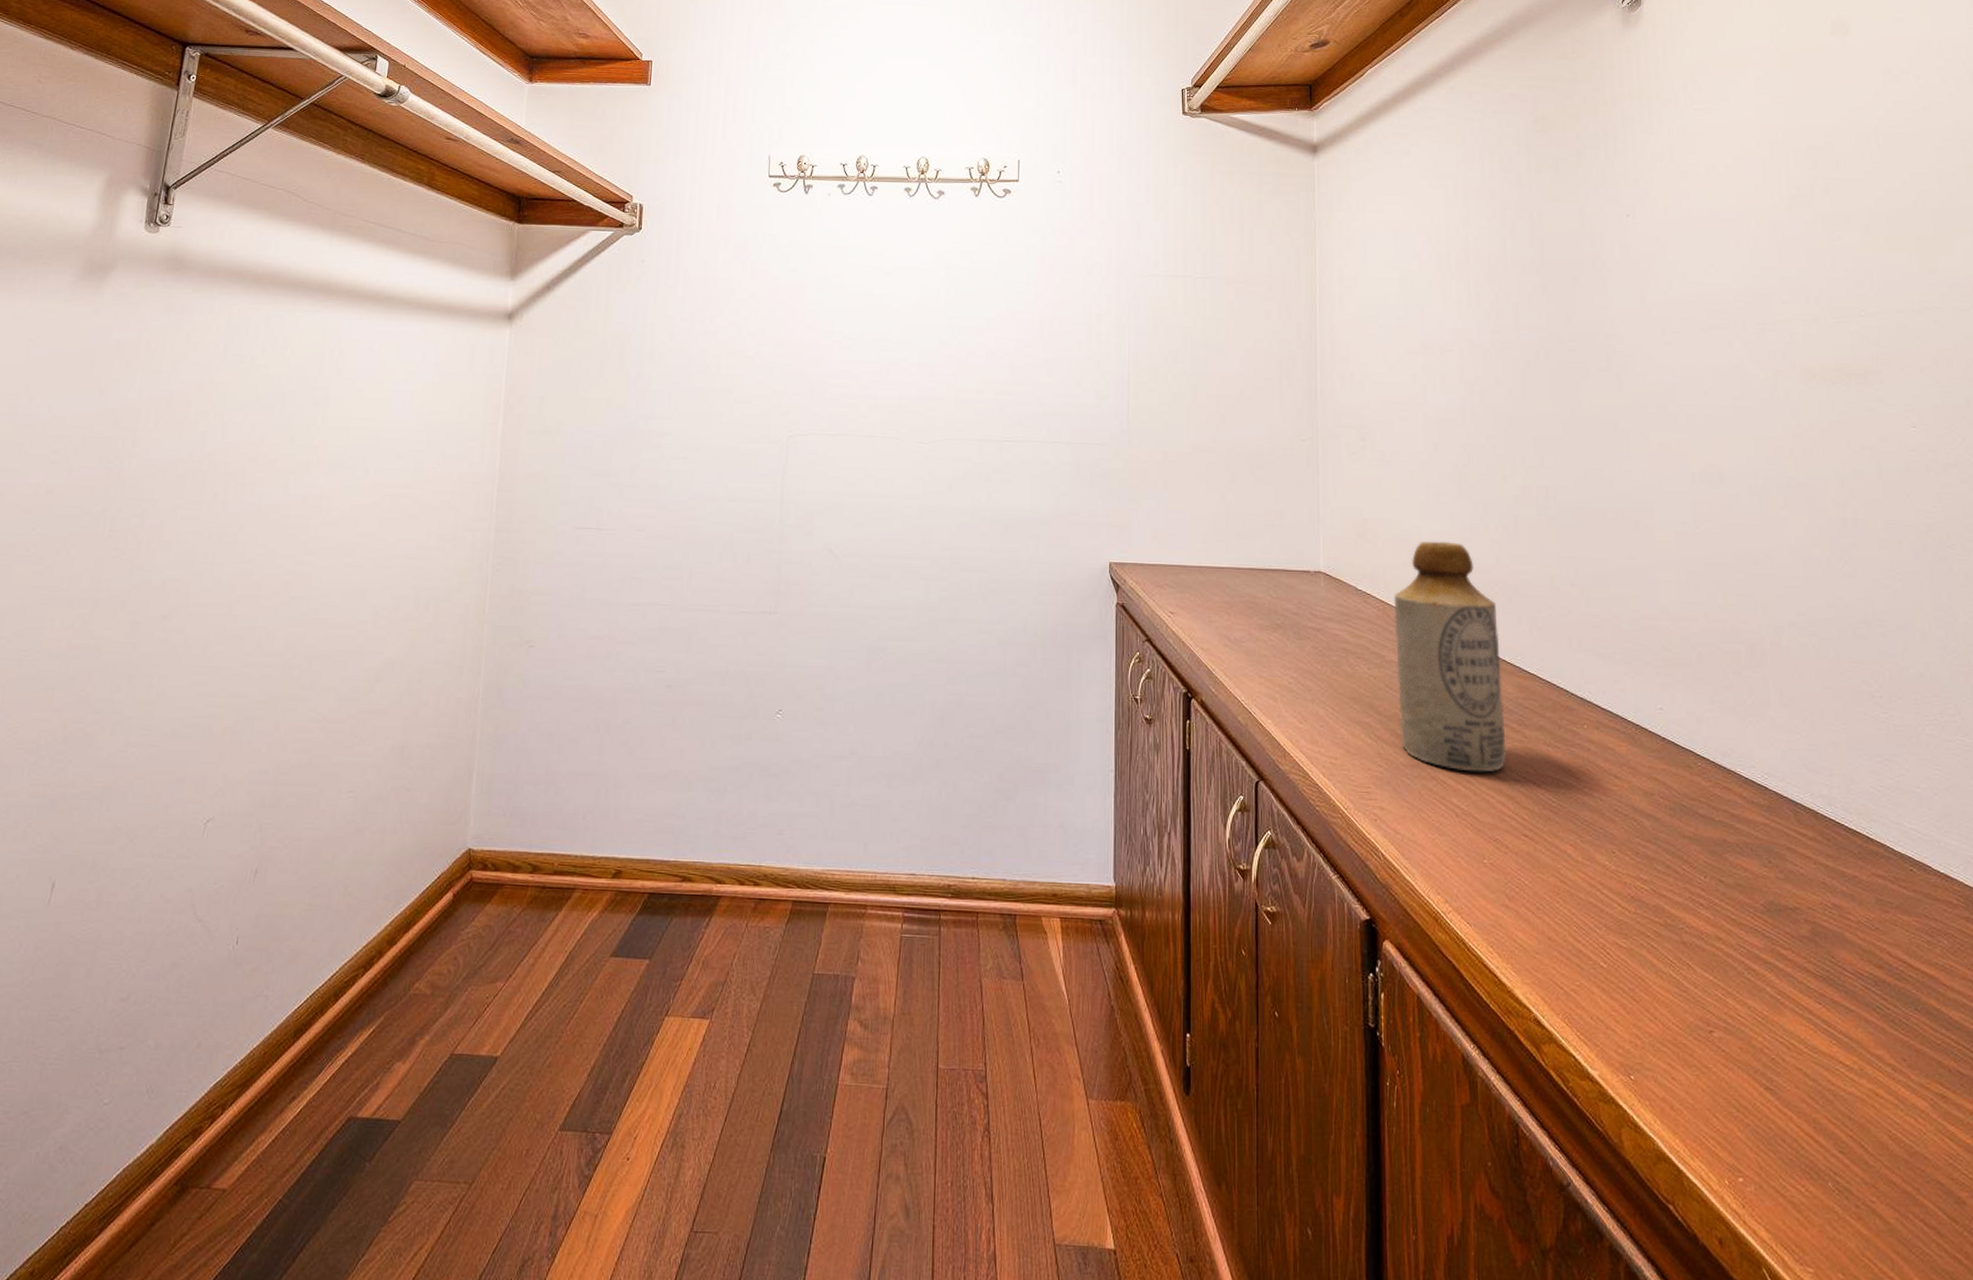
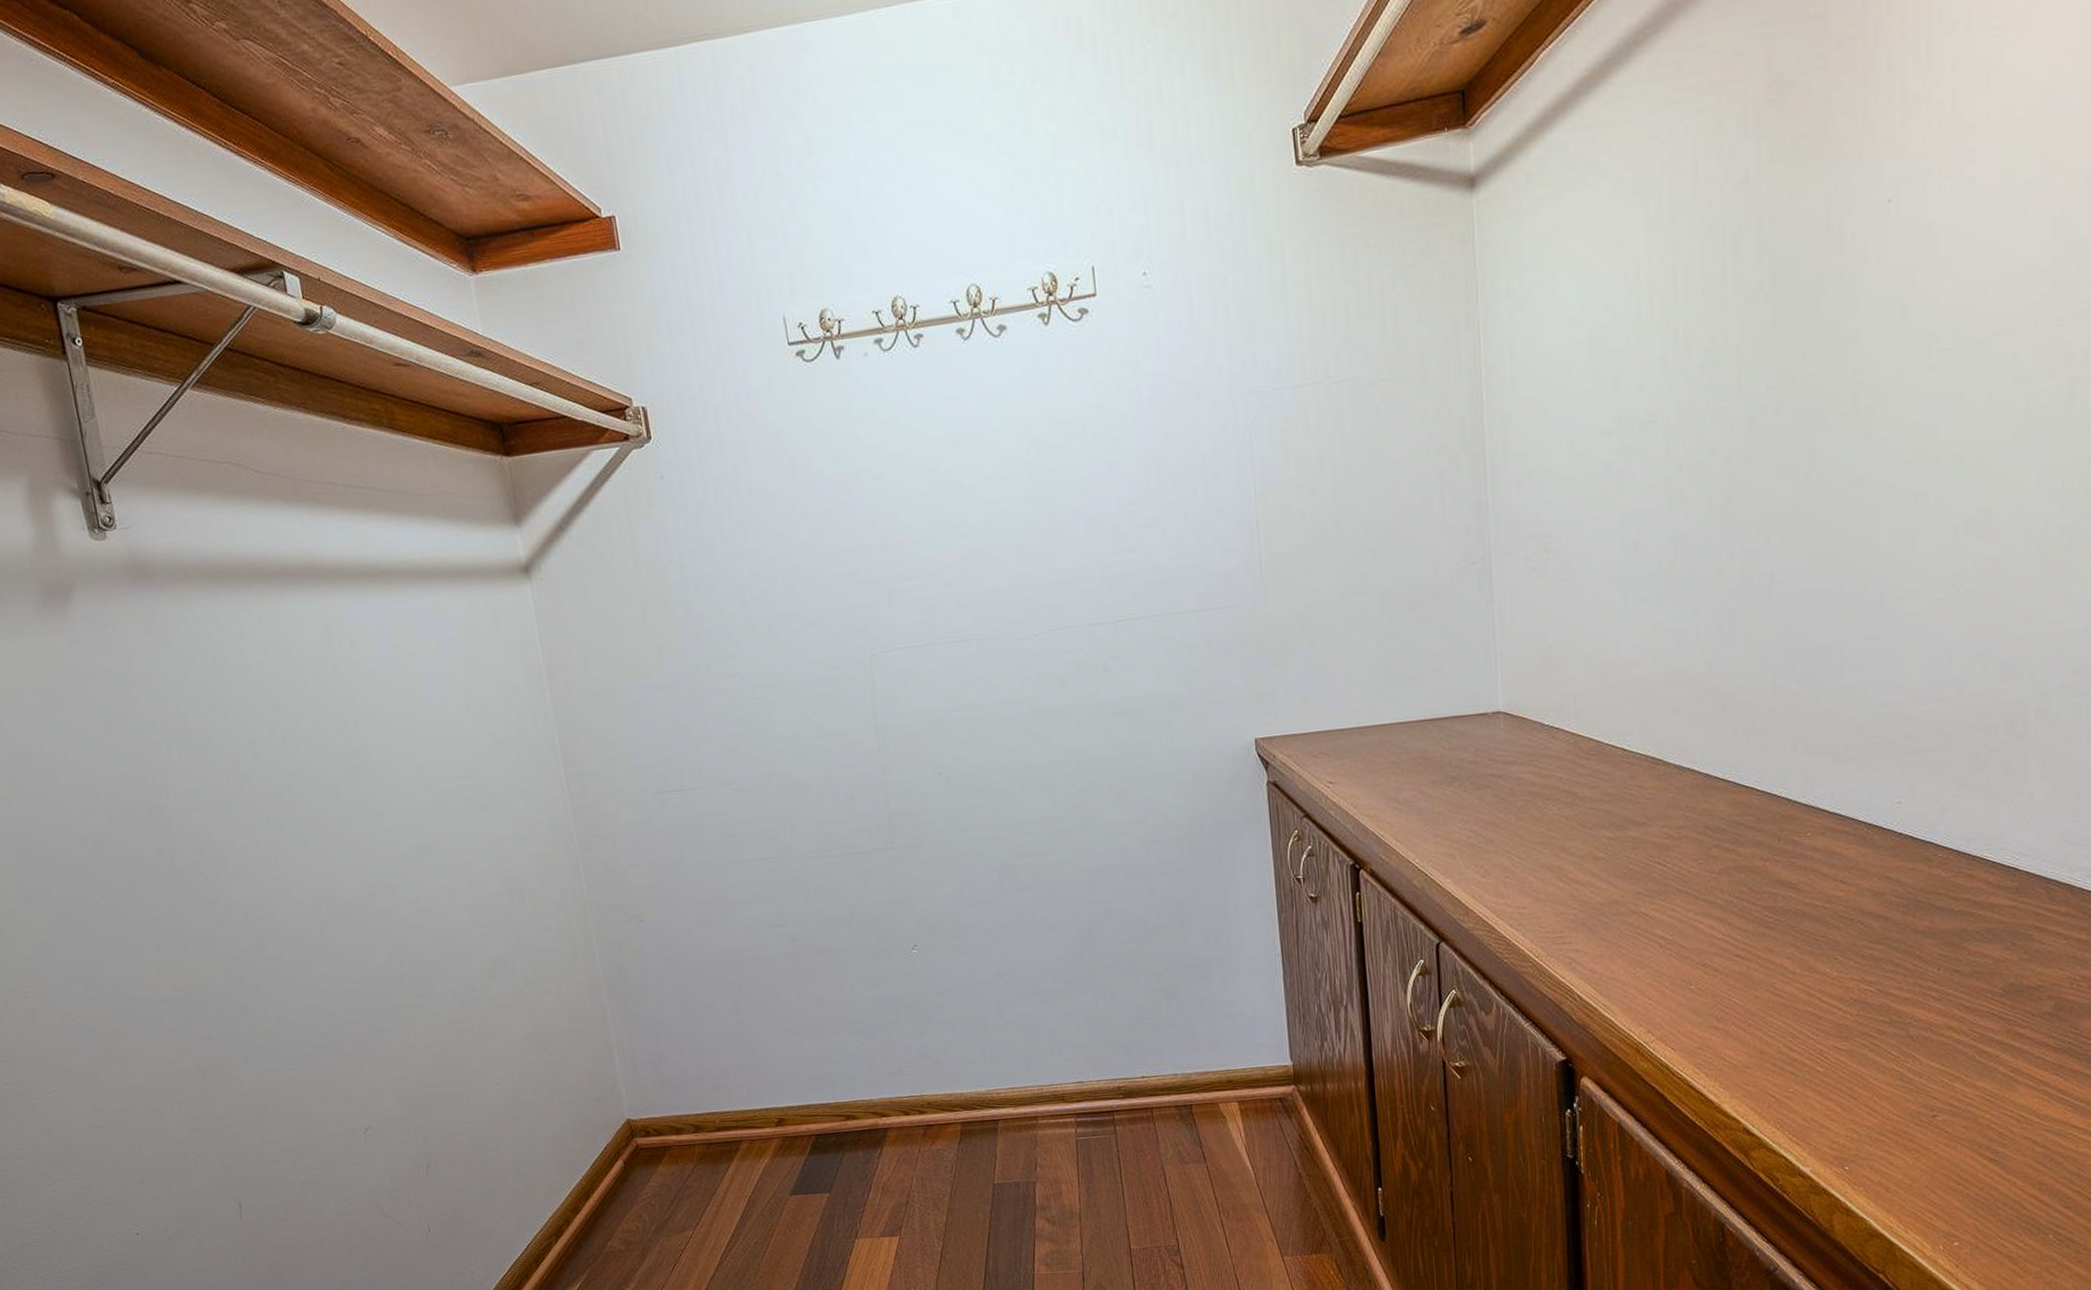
bottle: present [1393,541,1508,773] -> none [1586,654,1719,901]

